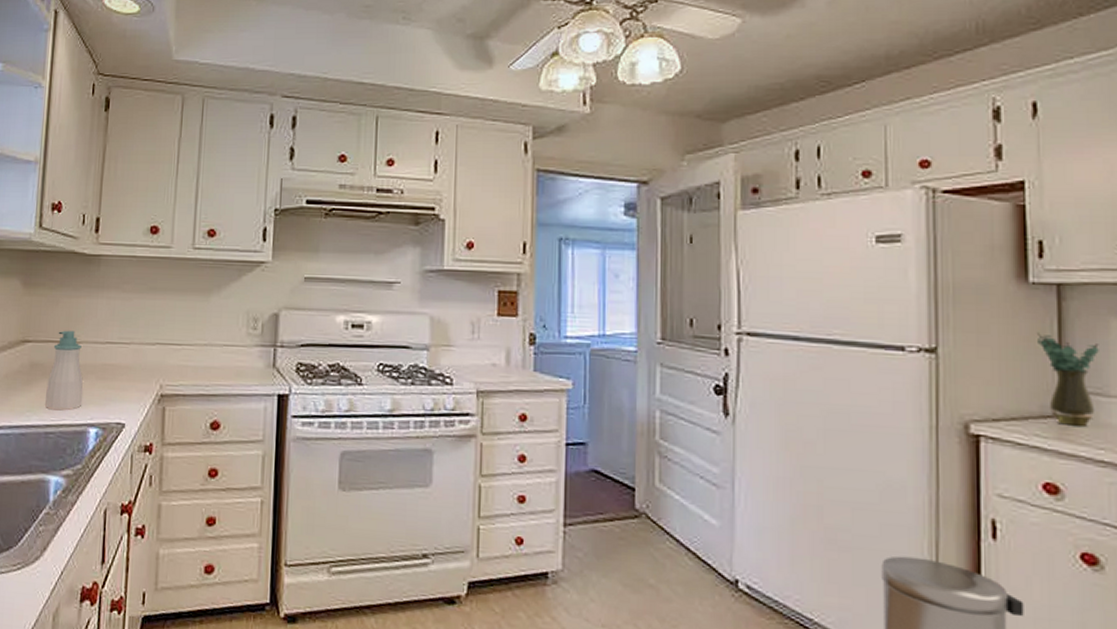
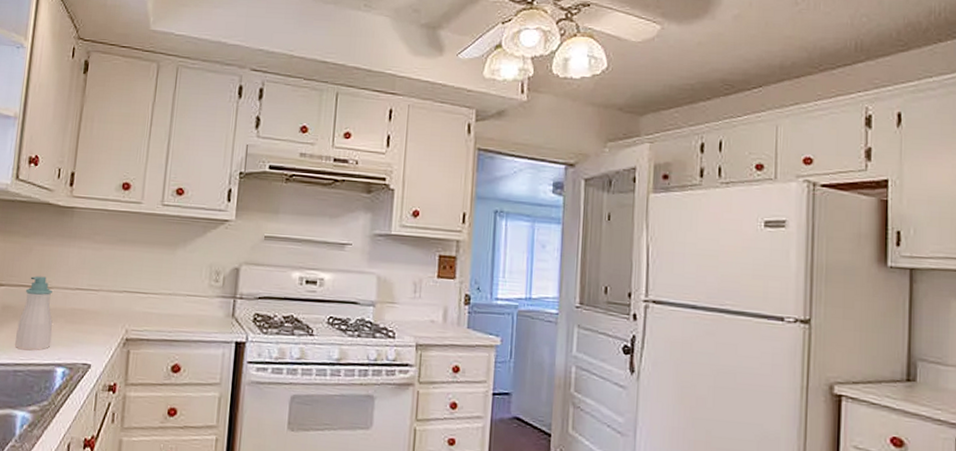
vase: present [1037,333,1099,426] -> none [892,310,941,390]

